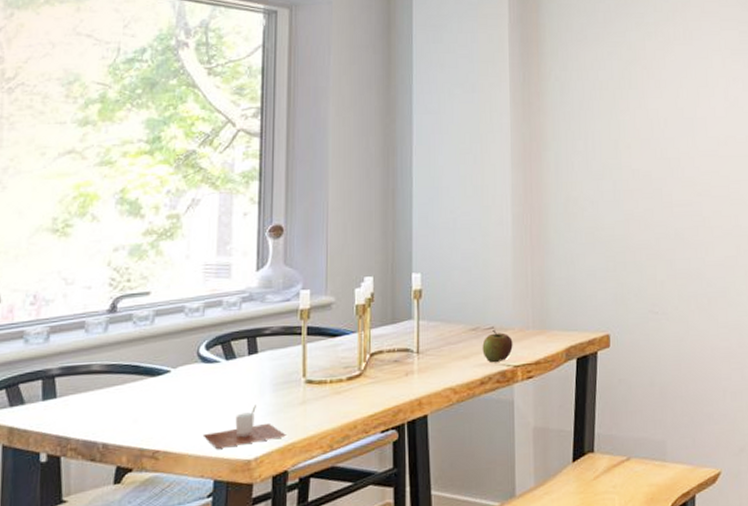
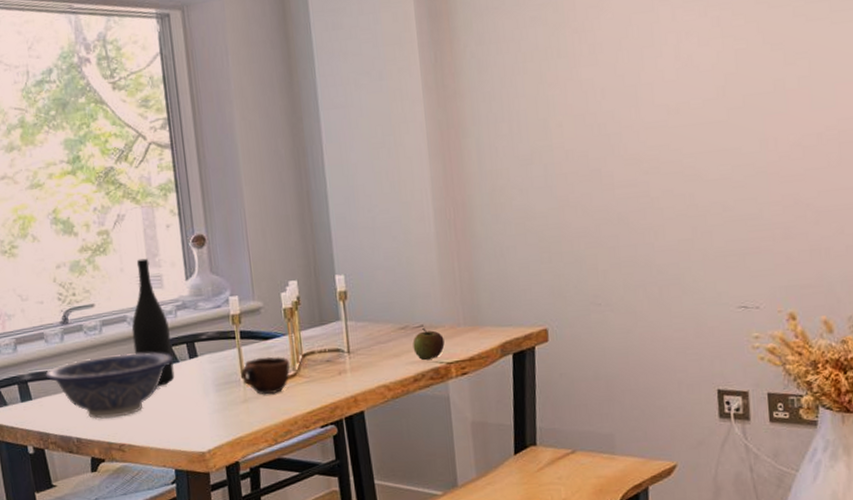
decorative bowl: none [78,347,231,422] -> present [45,352,174,419]
wine bottle: none [187,246,231,385] -> present [131,258,175,387]
cup: present [202,405,286,449] -> none [159,403,233,442]
mug: none [303,355,355,397] -> present [241,356,290,395]

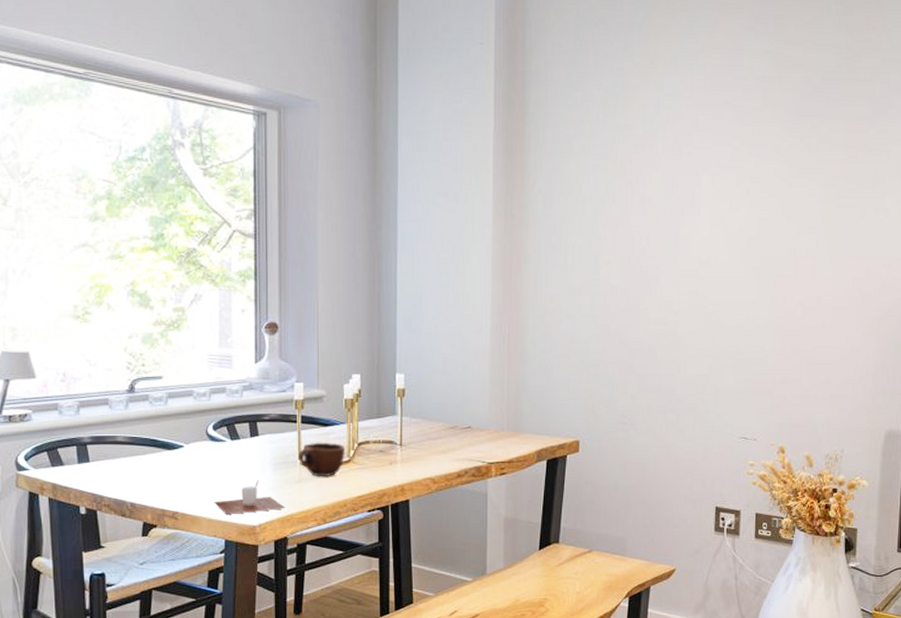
decorative bowl: present [45,352,174,419] -> none [106,426,235,486]
wine bottle: present [131,258,175,387] -> none [197,338,234,460]
cup: none [159,403,233,442] -> present [214,480,285,514]
apple: present [413,328,445,360] -> none [460,430,488,458]

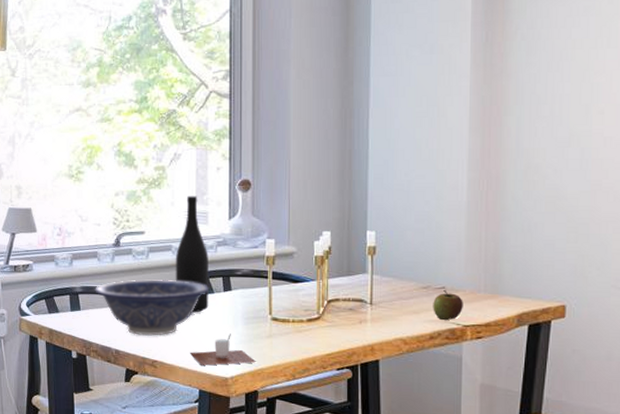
decorative bowl: none [106,426,235,486] -> present [95,279,210,336]
wine bottle: none [197,338,234,460] -> present [175,195,209,313]
mug: present [298,442,345,477] -> none [269,298,314,334]
apple: none [460,430,488,458] -> present [433,290,463,320]

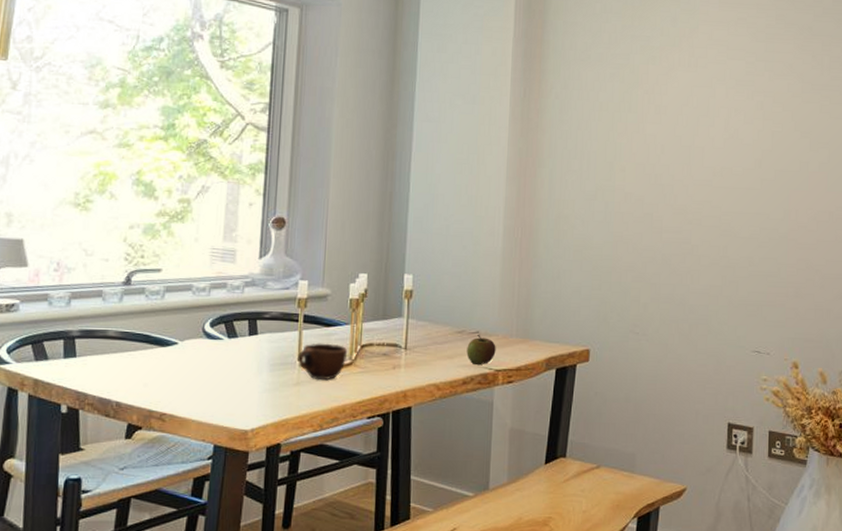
decorative bowl: present [95,279,210,336] -> none [96,321,233,386]
wine bottle: present [175,195,209,313] -> none [194,231,234,359]
cup: present [189,333,256,366] -> none [205,381,280,417]
mug: none [269,298,314,334] -> present [298,343,347,381]

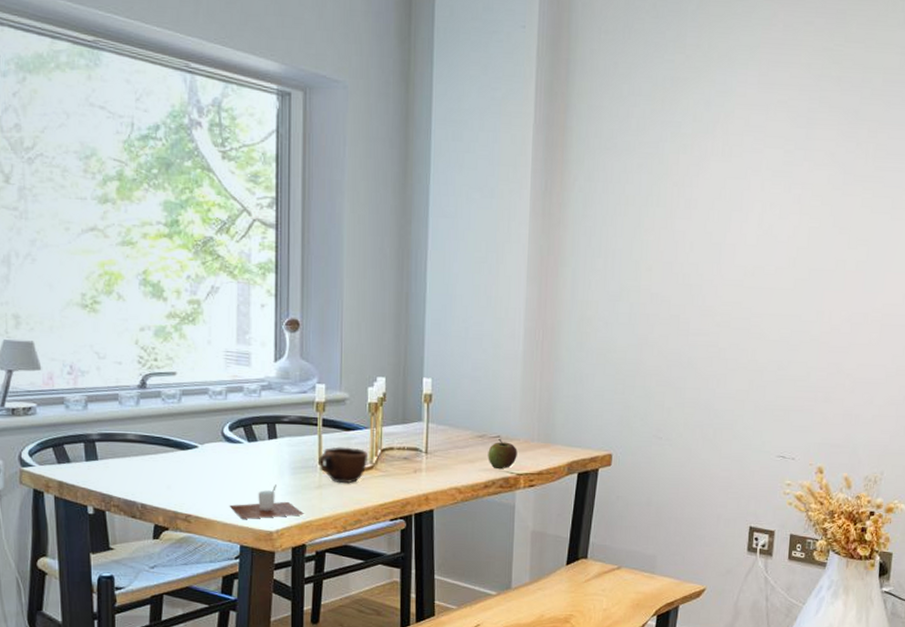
cup: none [205,381,280,417] -> present [229,484,304,519]

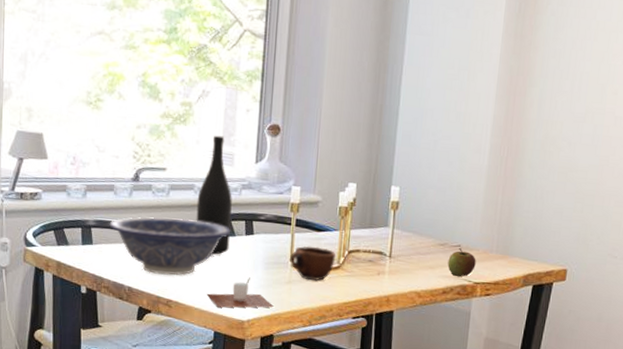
decorative bowl: none [115,425,253,488] -> present [109,217,232,276]
wine bottle: none [212,334,251,463] -> present [196,135,232,255]

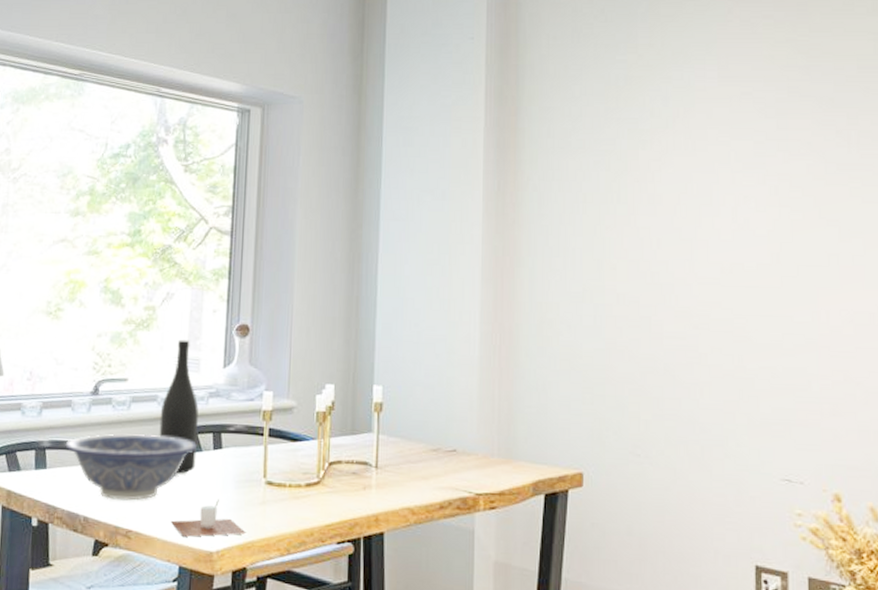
mug: present [290,246,335,281] -> none [263,459,314,501]
apple: present [447,248,476,277] -> none [443,453,476,487]

